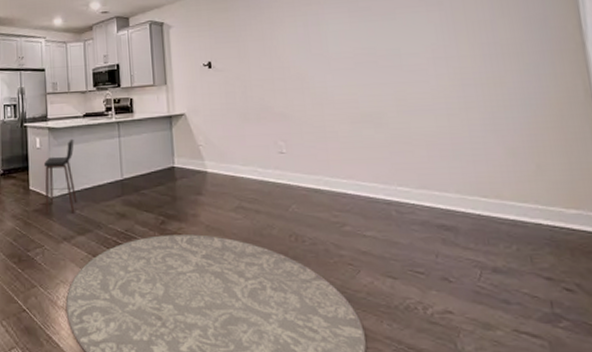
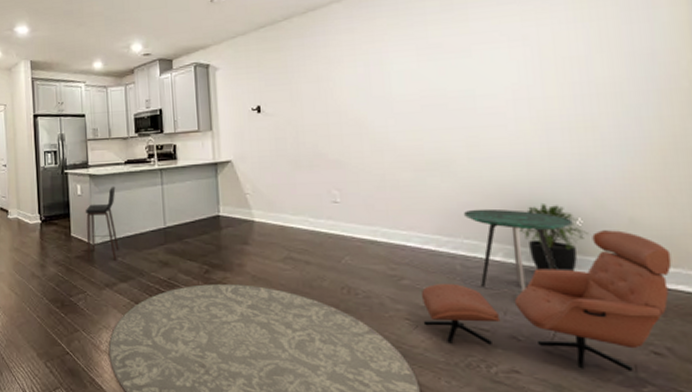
armchair: none [362,176,575,307] -> present [422,230,672,371]
side table: none [395,157,492,234] -> present [463,208,575,291]
potted plant: none [444,153,505,215] -> present [519,204,590,272]

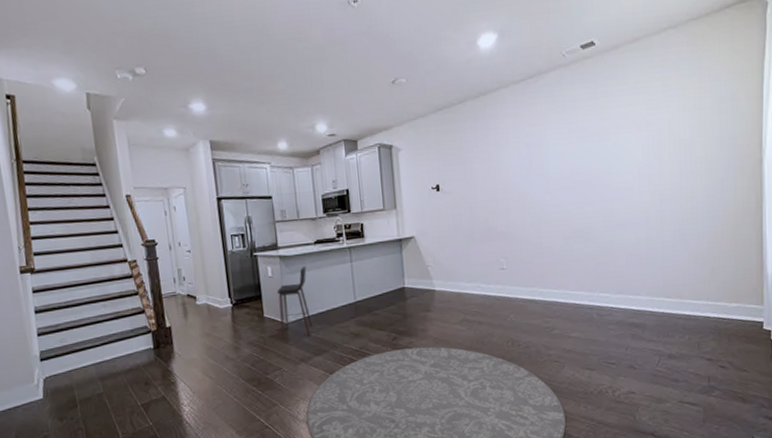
armchair: present [422,230,672,371] -> none [568,278,736,385]
side table: present [463,208,575,291] -> none [599,266,676,331]
potted plant: present [519,204,590,272] -> none [638,261,685,313]

